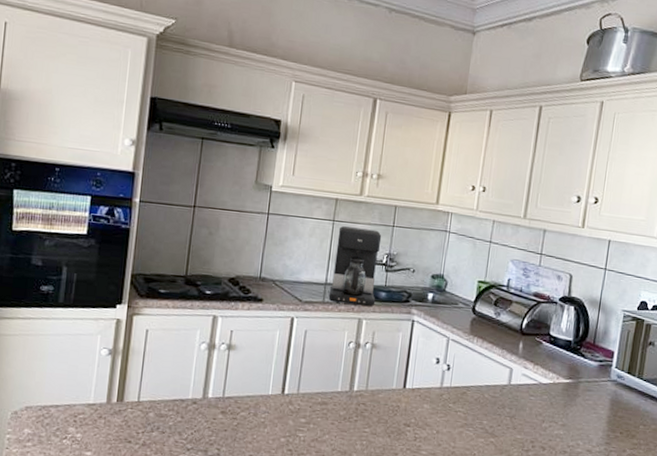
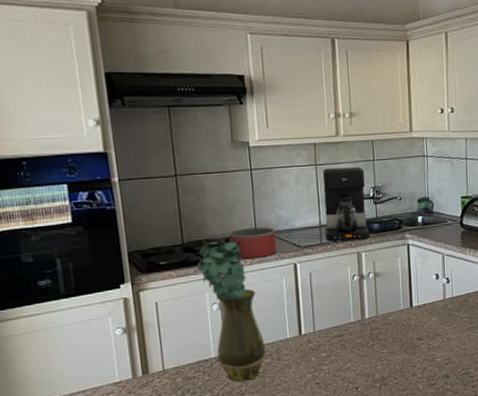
vase: none [193,273,248,431] -> present [196,237,266,381]
cooking pot: none [233,271,280,305] -> present [229,227,277,259]

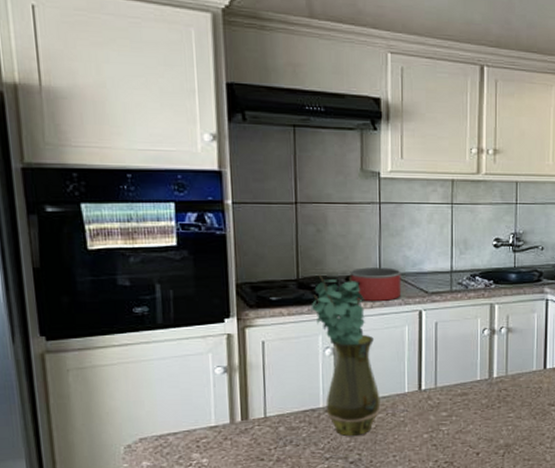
coffee maker: present [322,167,371,242] -> none [456,209,506,291]

